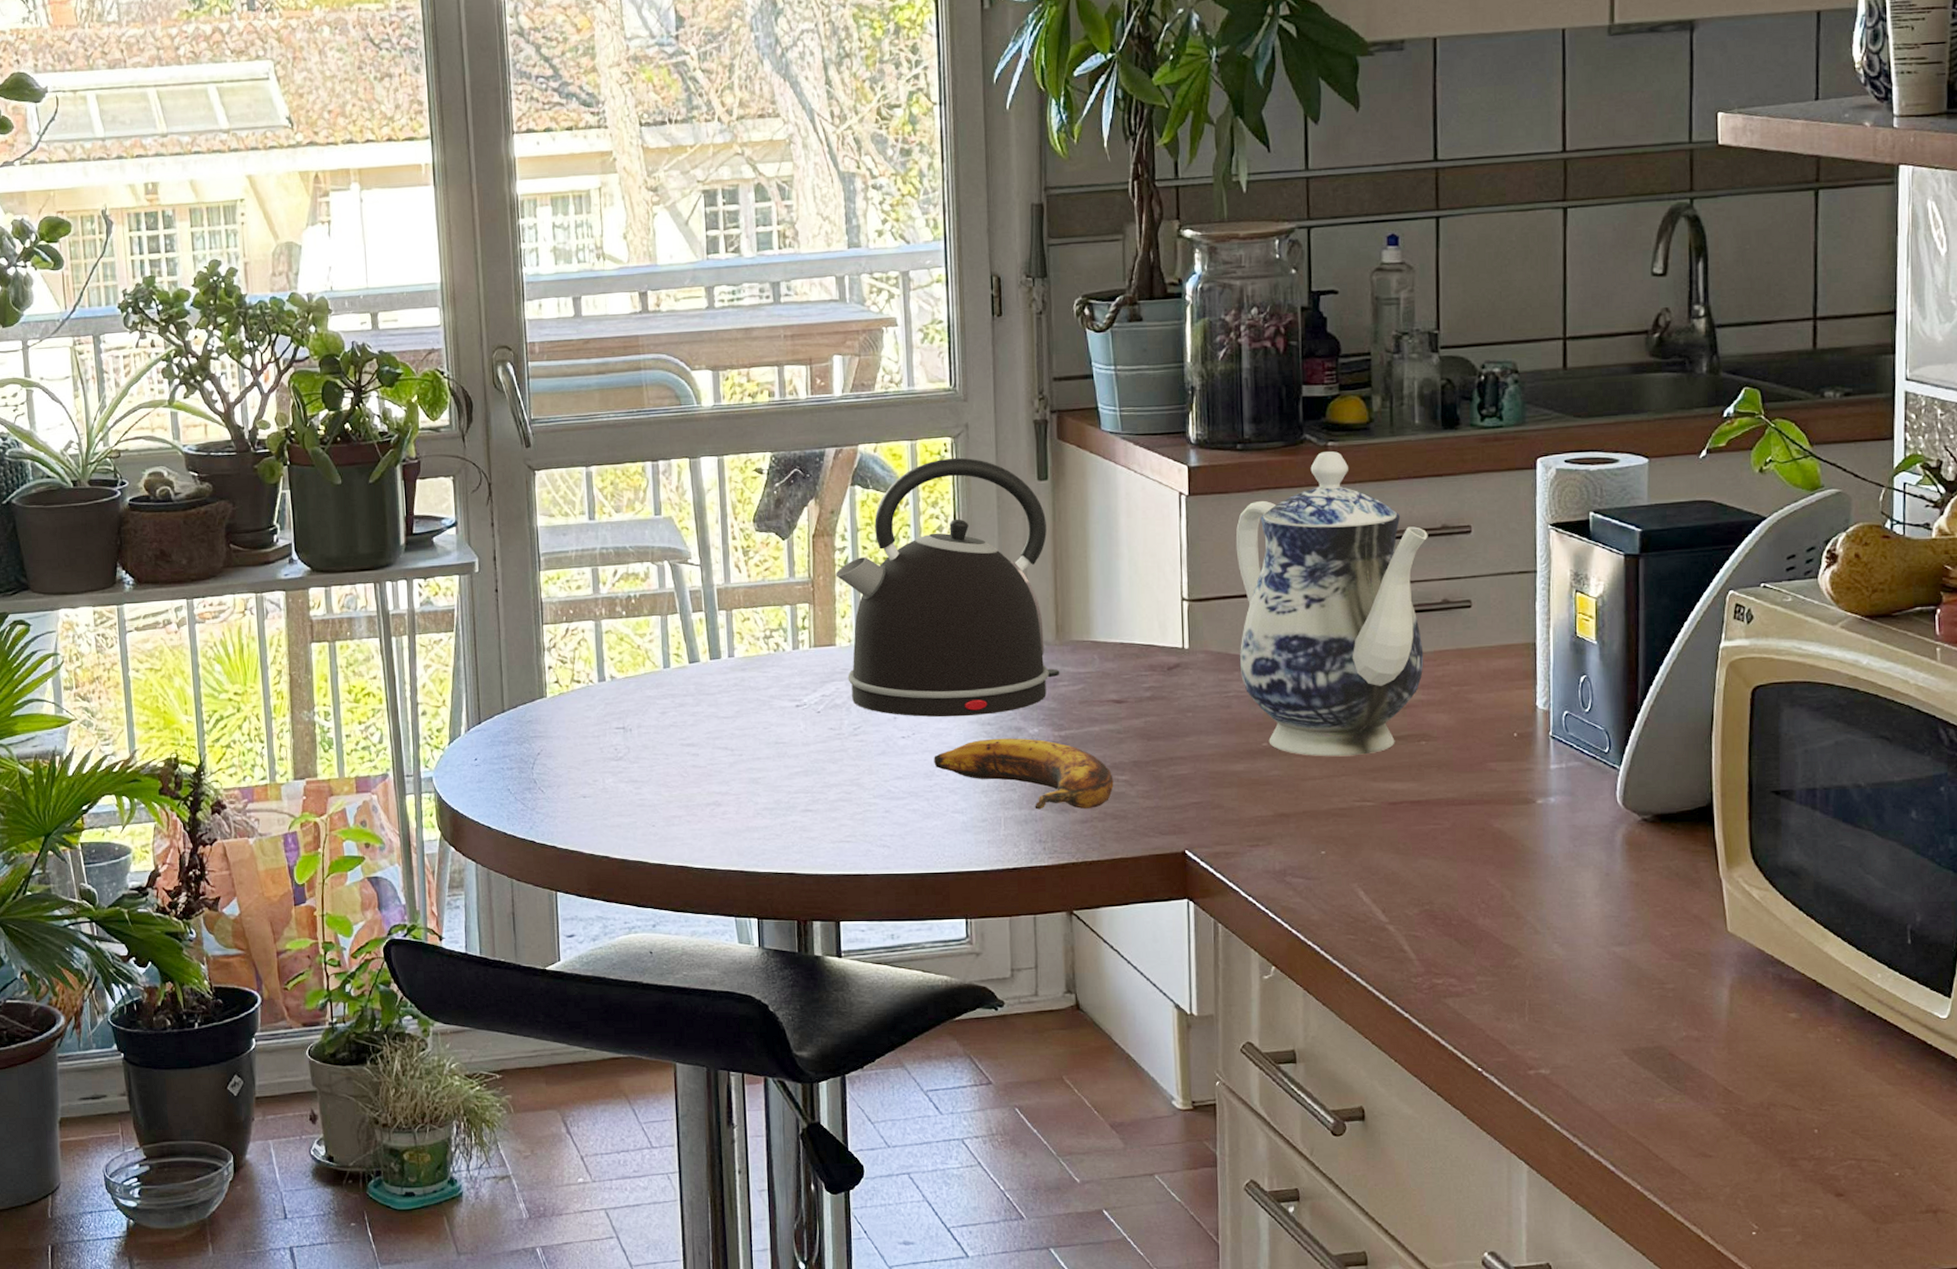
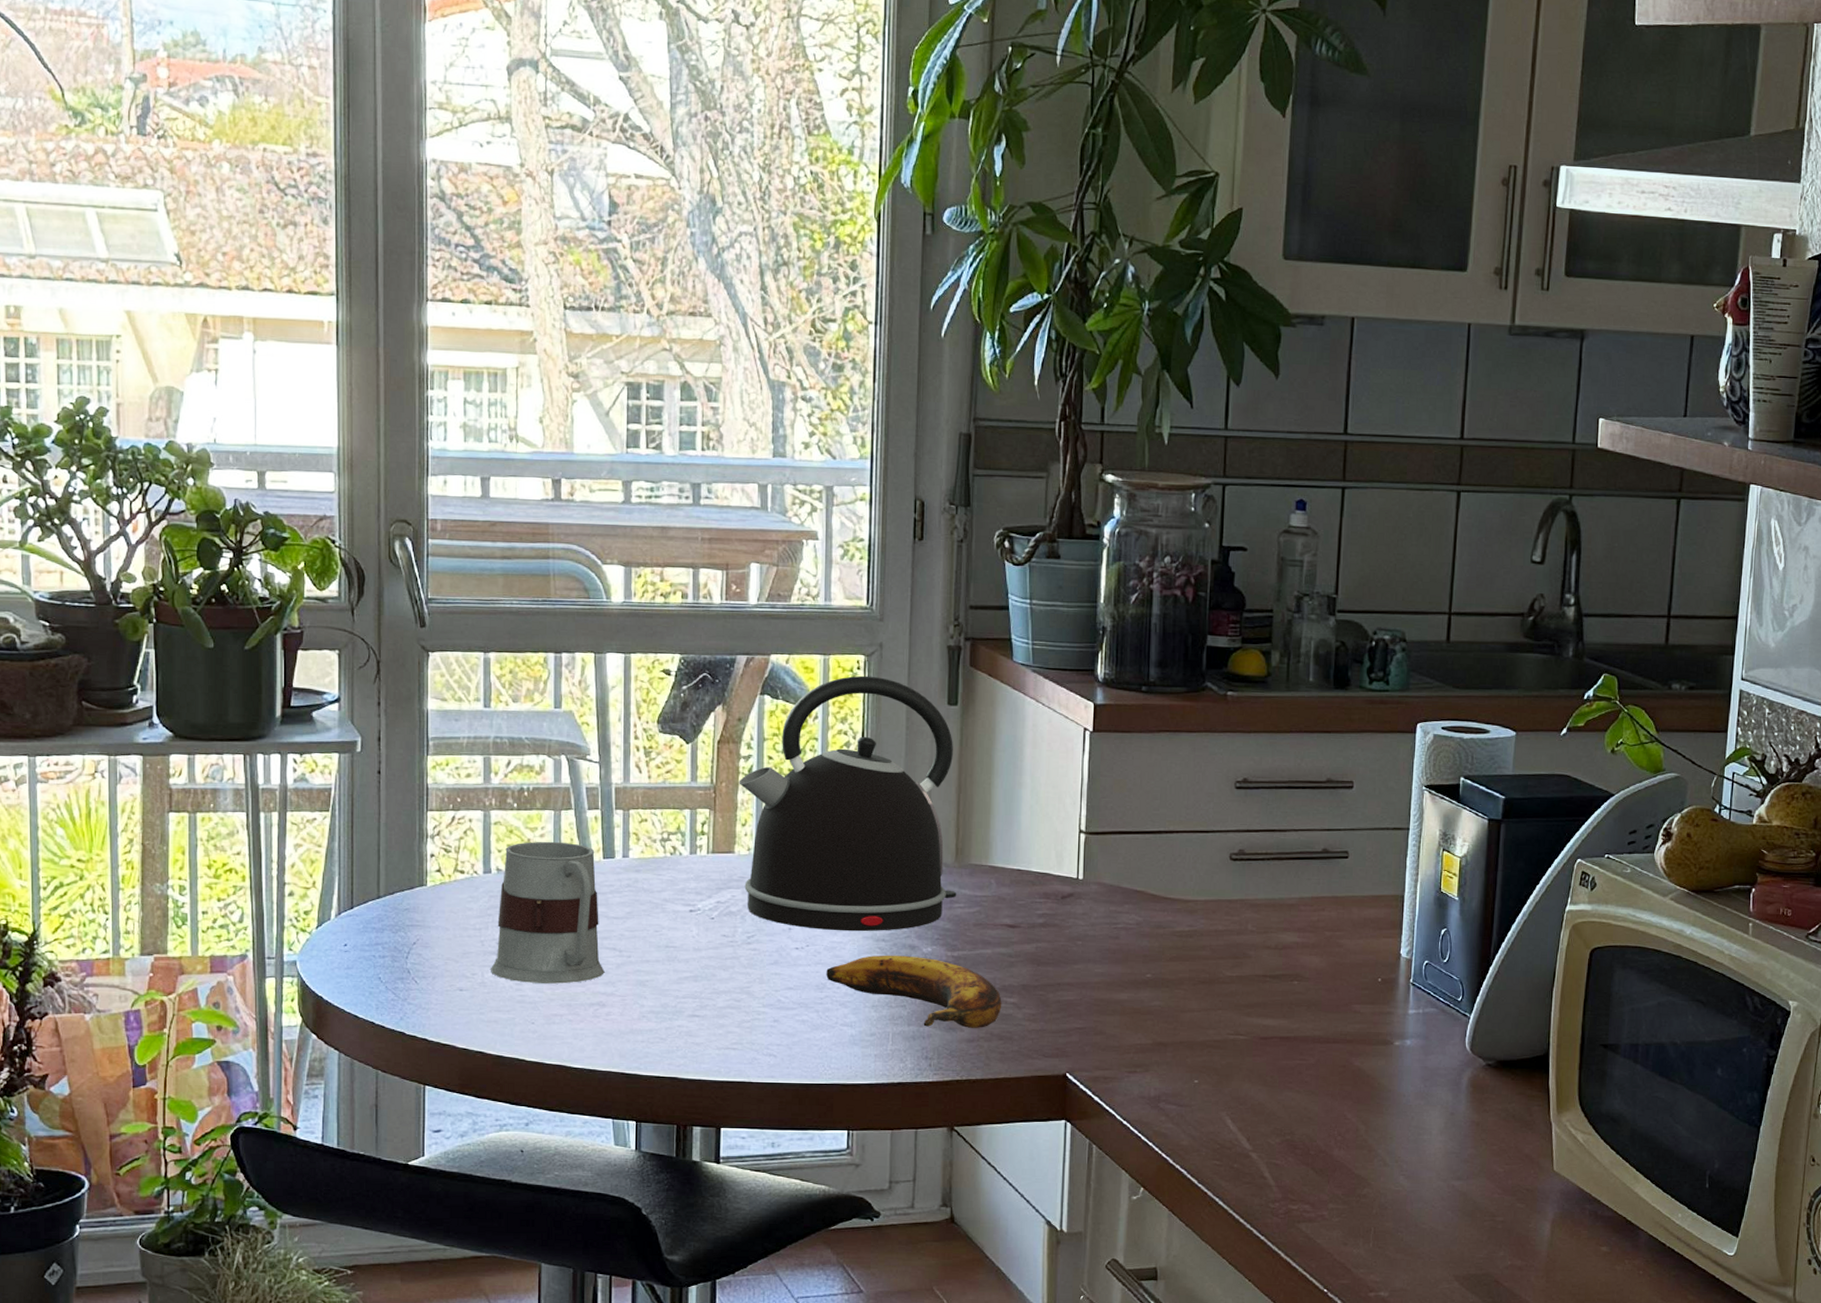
mug: none [611,646,718,787] -> present [491,841,605,984]
teapot: present [1235,451,1428,757] -> none [1130,700,1314,992]

